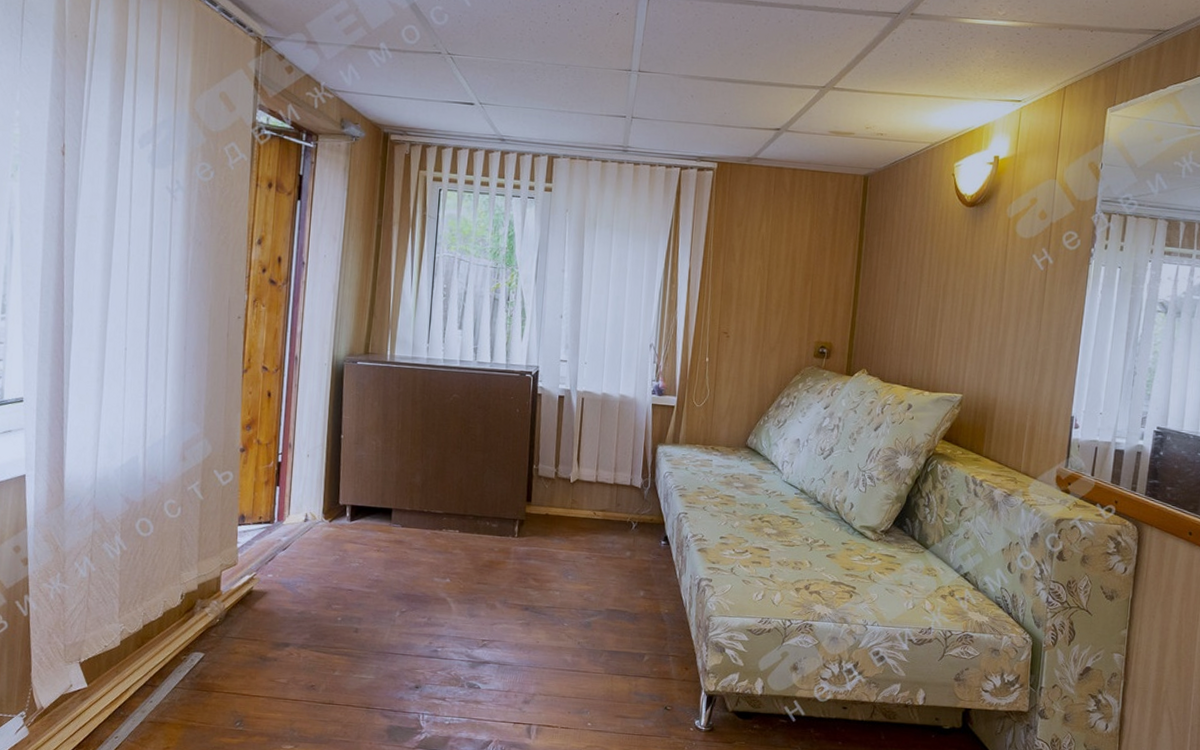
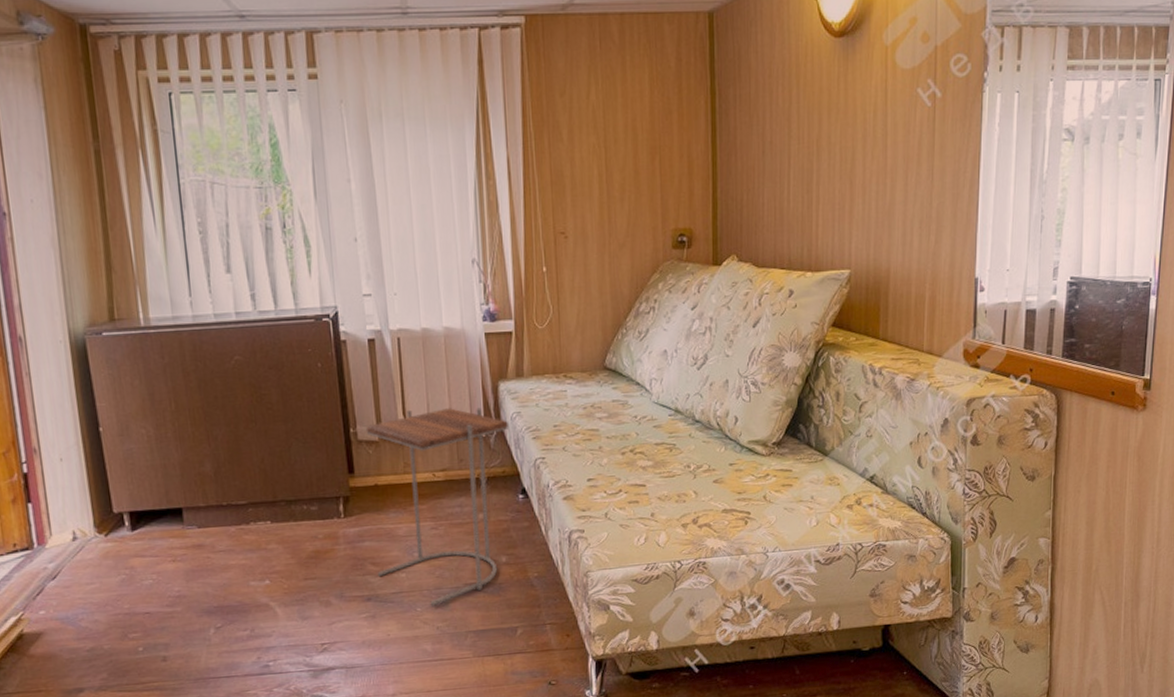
side table: none [536,457,661,624] -> present [365,407,508,606]

